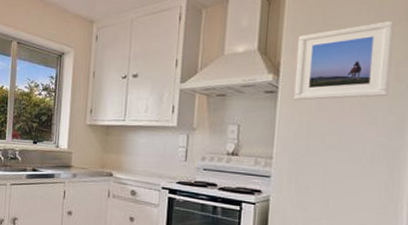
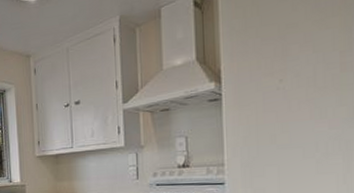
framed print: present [293,20,394,100] -> none [236,11,335,105]

